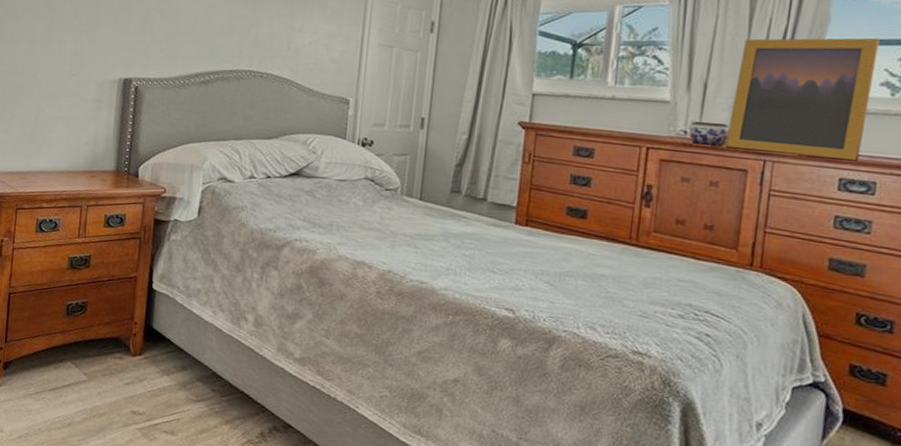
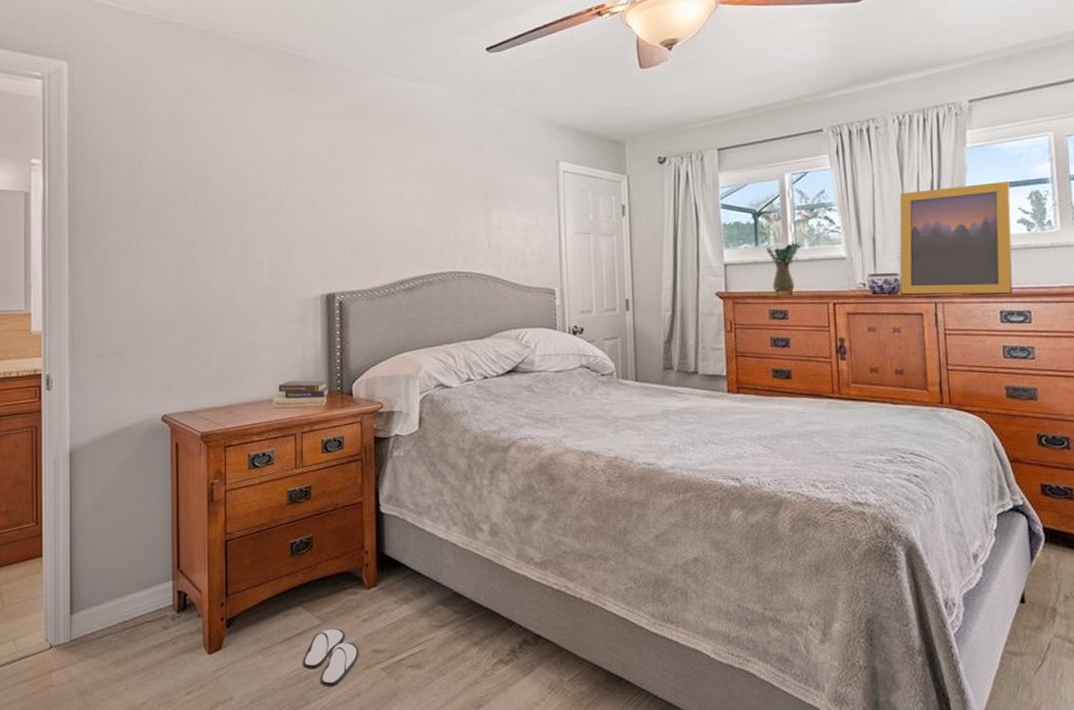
books: none [62,156,117,184] -> present [272,380,329,409]
slippers: none [67,386,119,437] -> present [303,628,359,686]
vase: none [581,77,622,135] -> present [766,240,802,297]

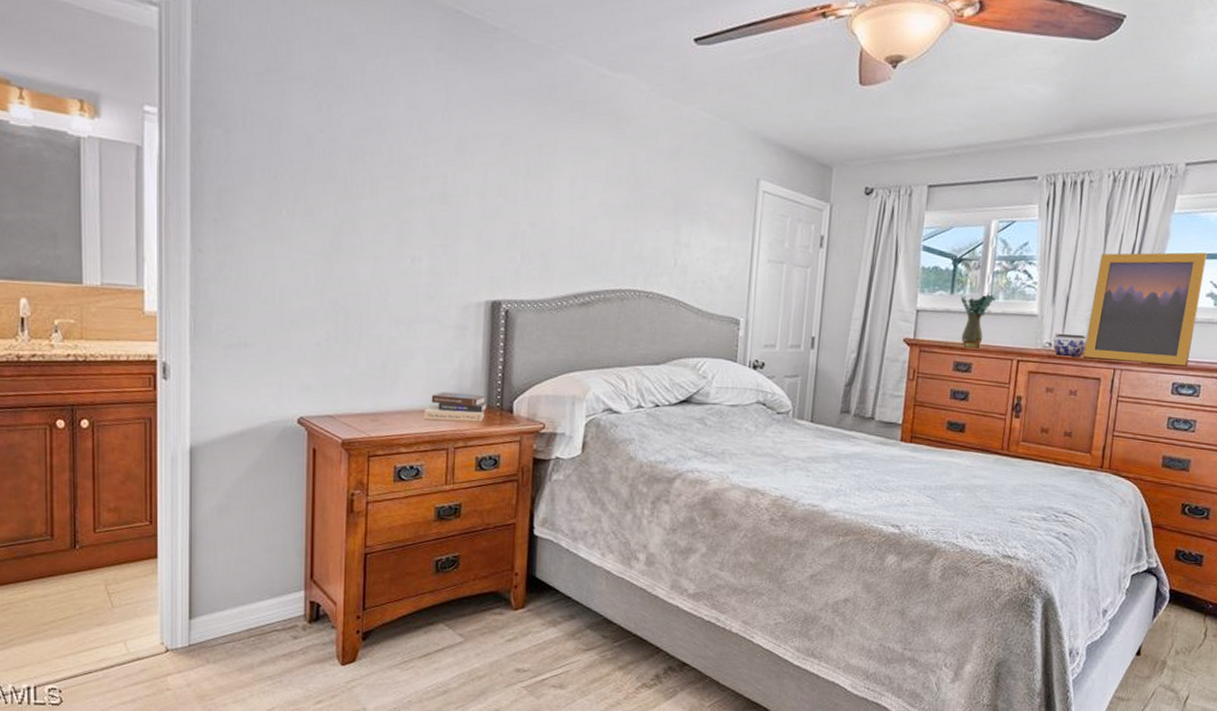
slippers: present [303,628,359,686] -> none [442,646,502,702]

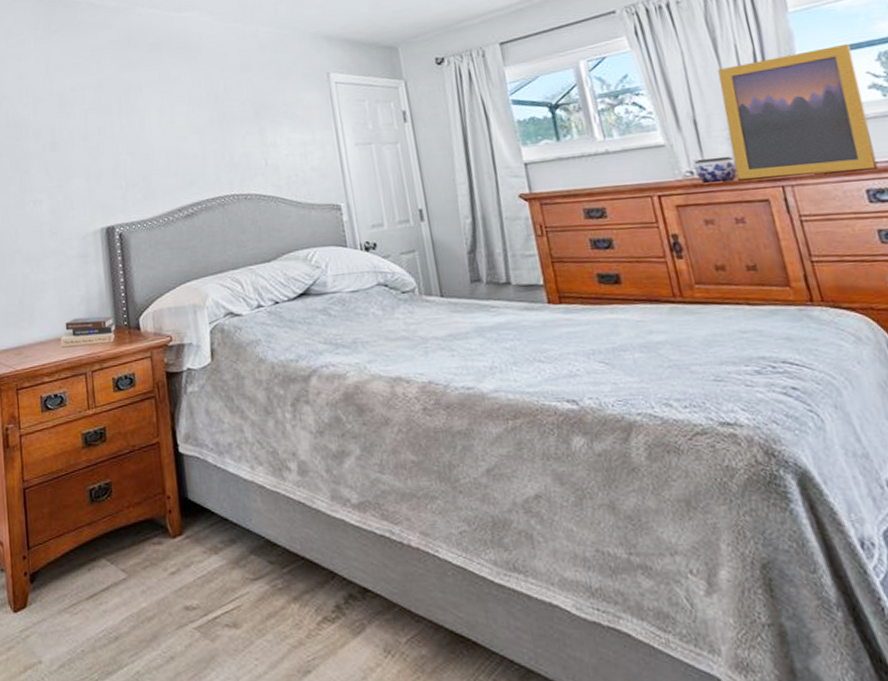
vase: present [960,292,997,349] -> none [569,131,611,194]

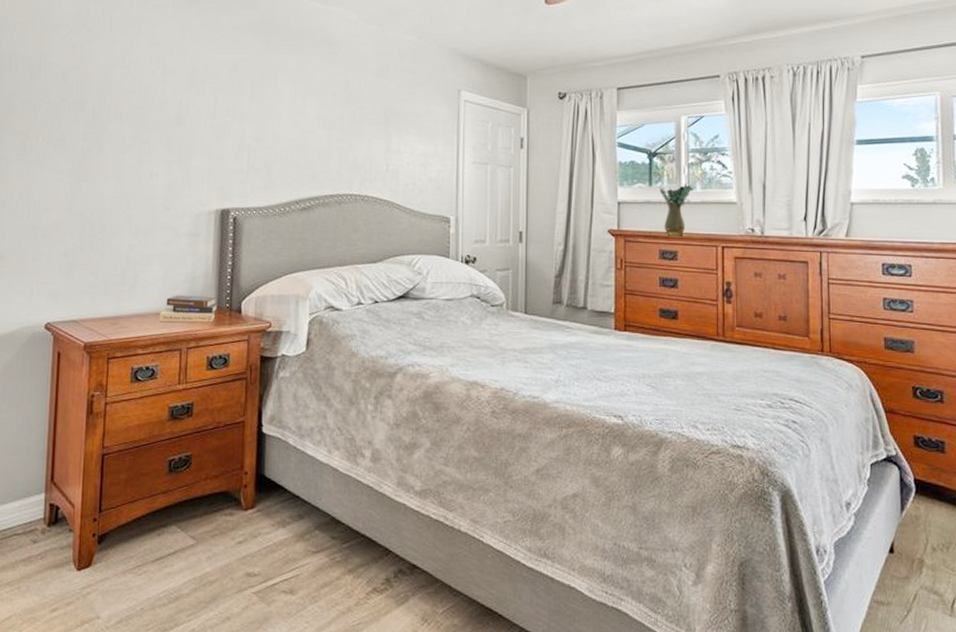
vase: none [569,131,611,194] -> present [659,182,694,238]
jar: present [693,156,738,184] -> none [755,219,789,242]
picture frame: present [718,43,878,181] -> none [787,136,897,247]

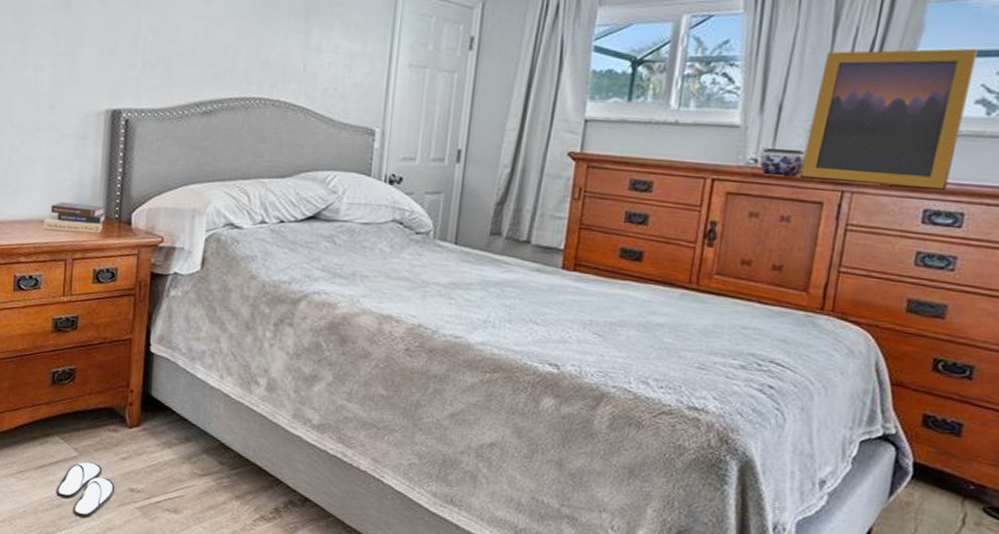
slippers: none [174,549,232,609] -> present [56,462,115,518]
vase: present [659,182,694,238] -> none [639,98,687,166]
jar: none [755,219,789,242] -> present [759,148,806,177]
picture frame: none [787,136,897,247] -> present [799,48,978,190]

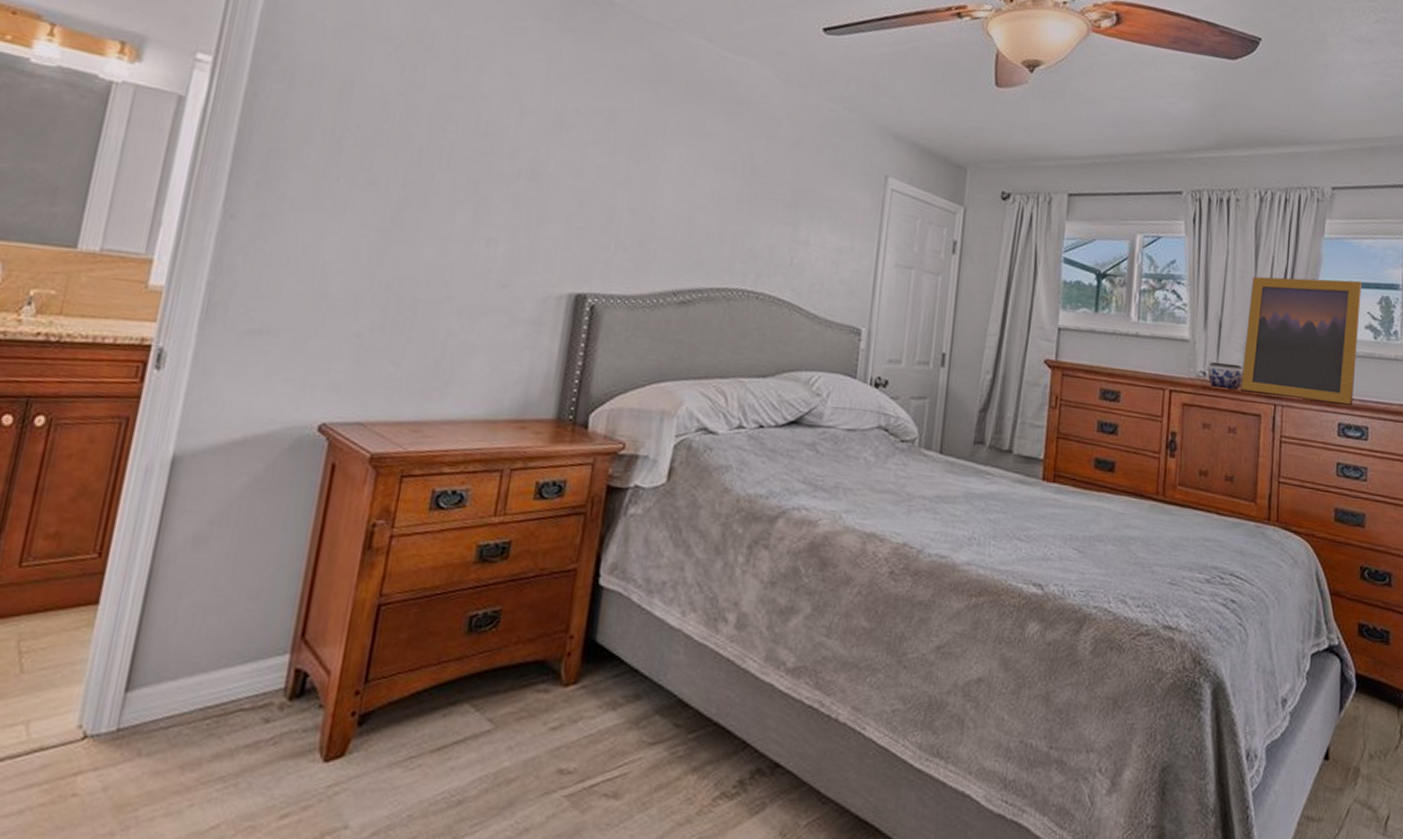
books: present [43,202,106,234] -> none [477,399,558,439]
slippers: present [56,462,115,518] -> none [457,736,539,817]

